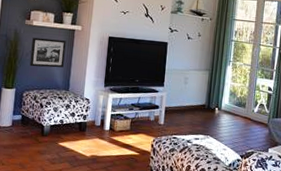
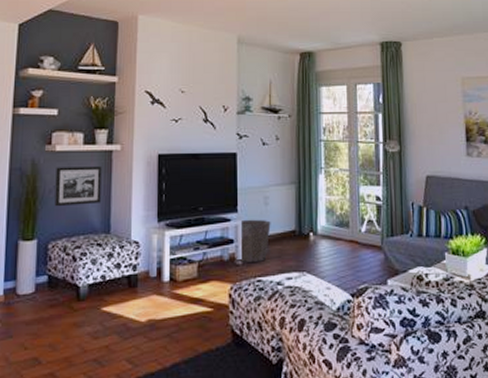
waste bin: none [159,92,188,124] -> present [236,219,271,262]

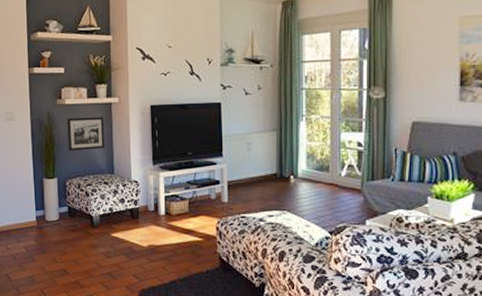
waste bin: present [236,219,271,262] -> none [222,163,254,201]

